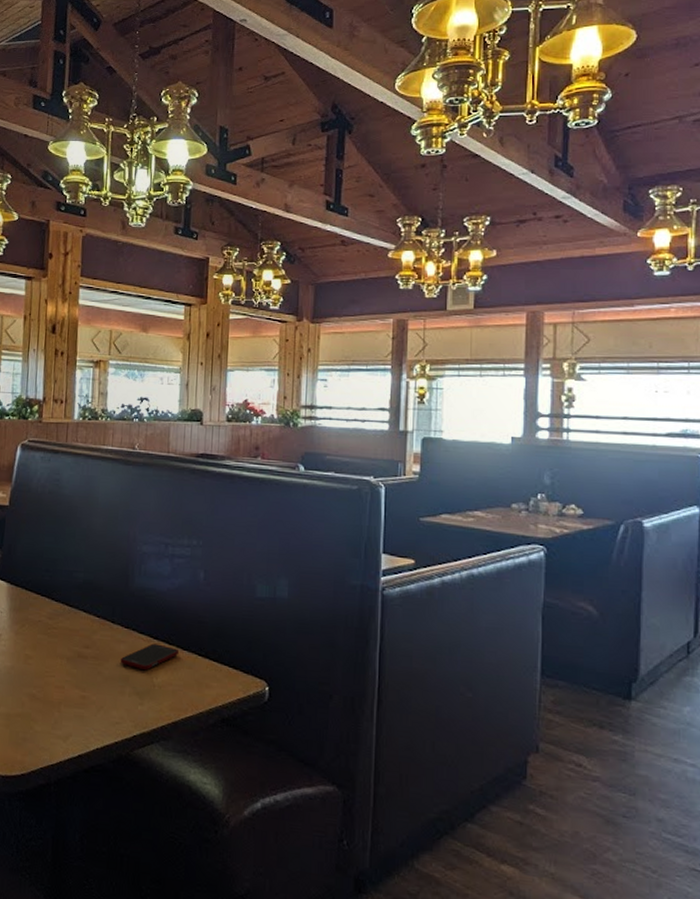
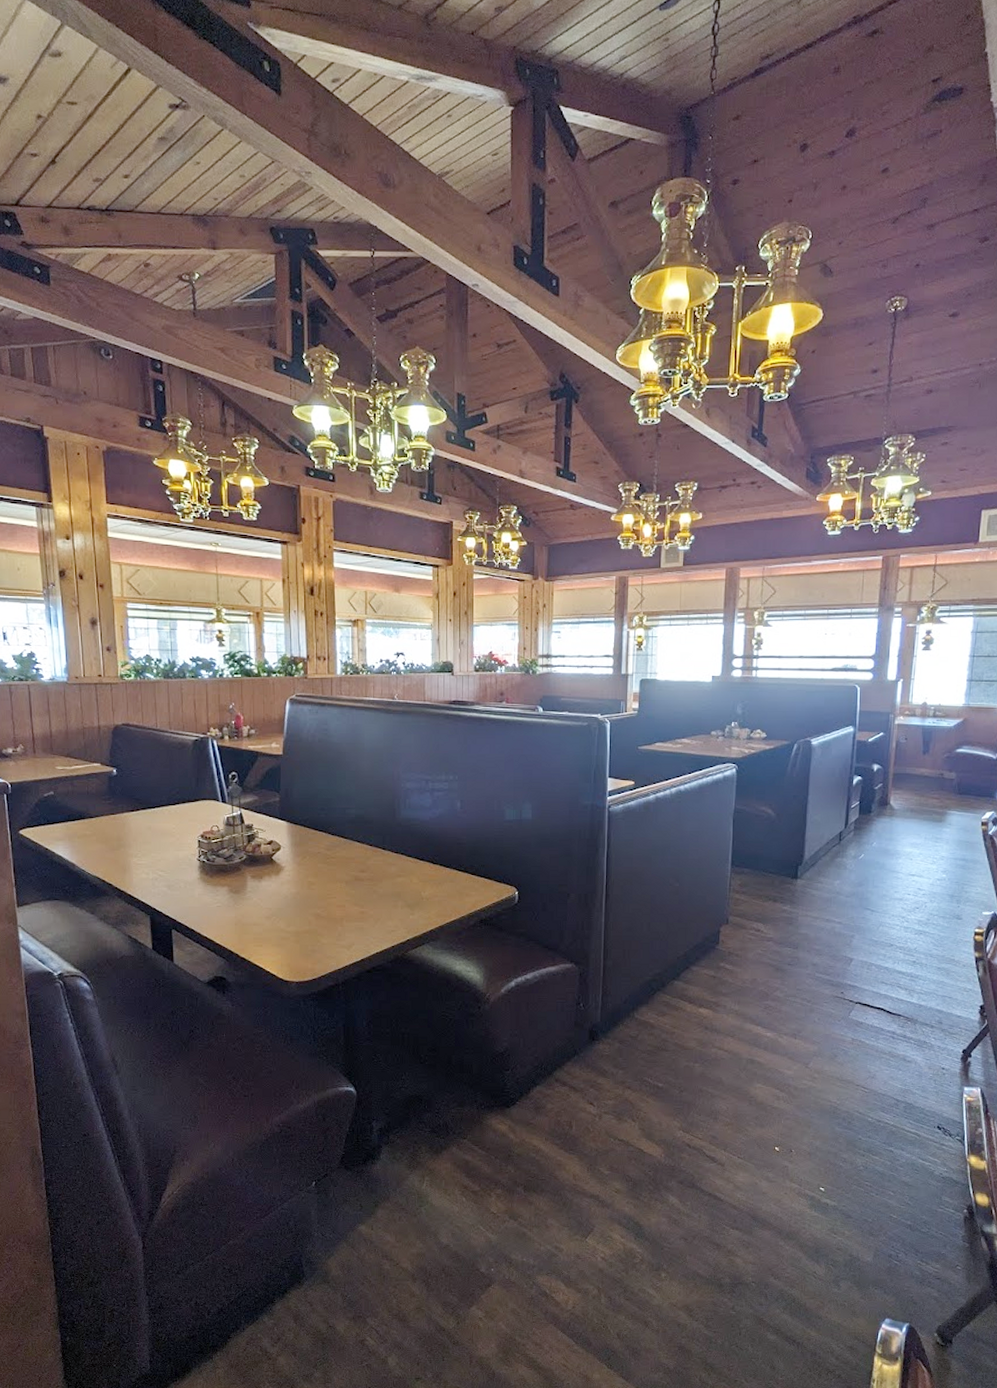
cell phone: present [120,643,178,671] -> none [392,864,442,887]

